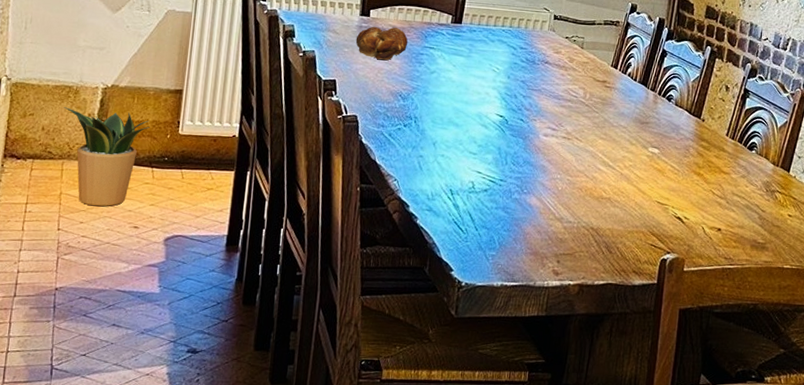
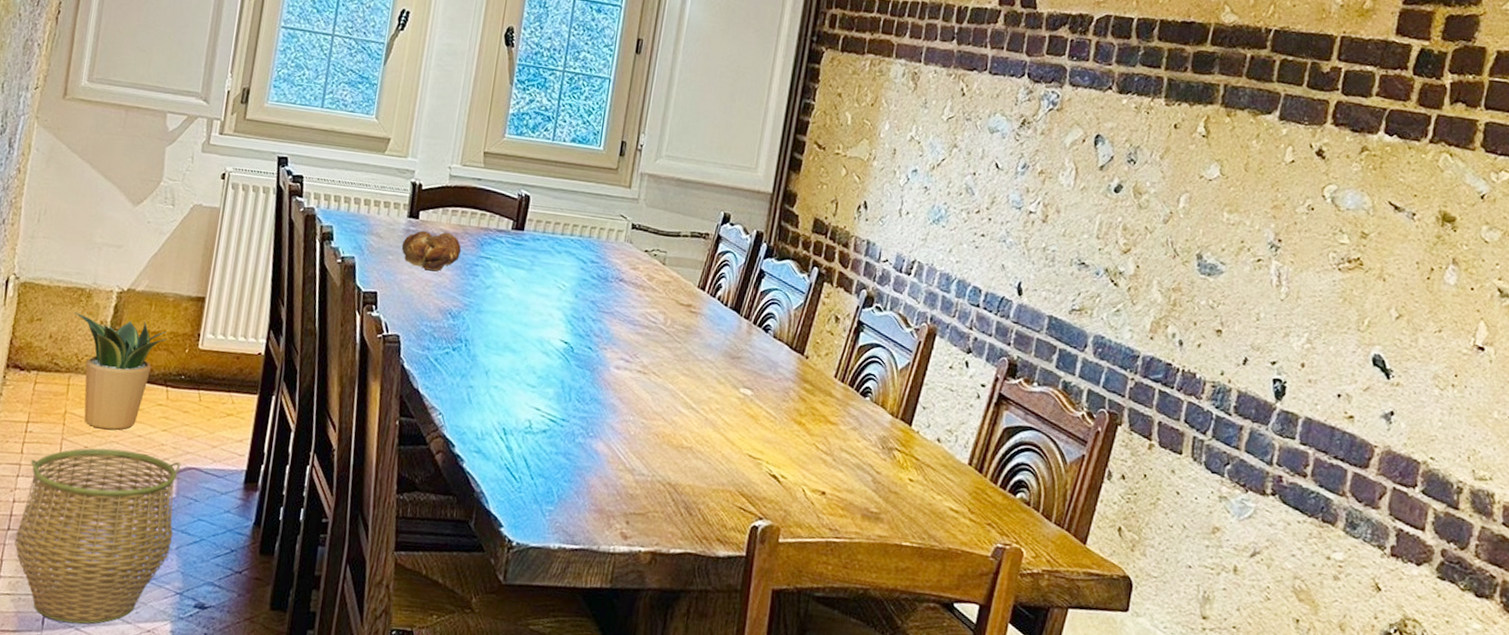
basket: none [20,222,168,372] -> present [14,448,180,624]

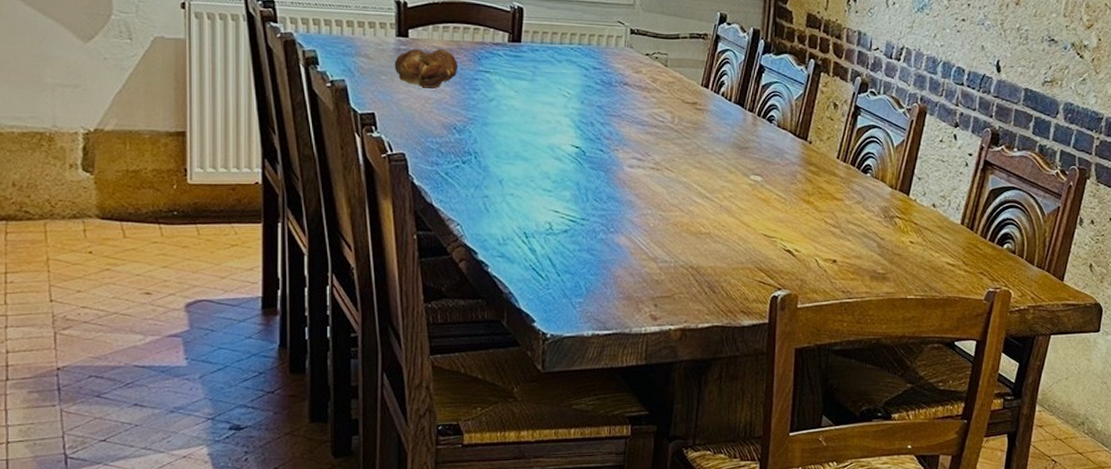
basket: present [14,448,180,624] -> none [16,290,194,460]
potted plant: present [74,312,167,430] -> none [36,158,150,272]

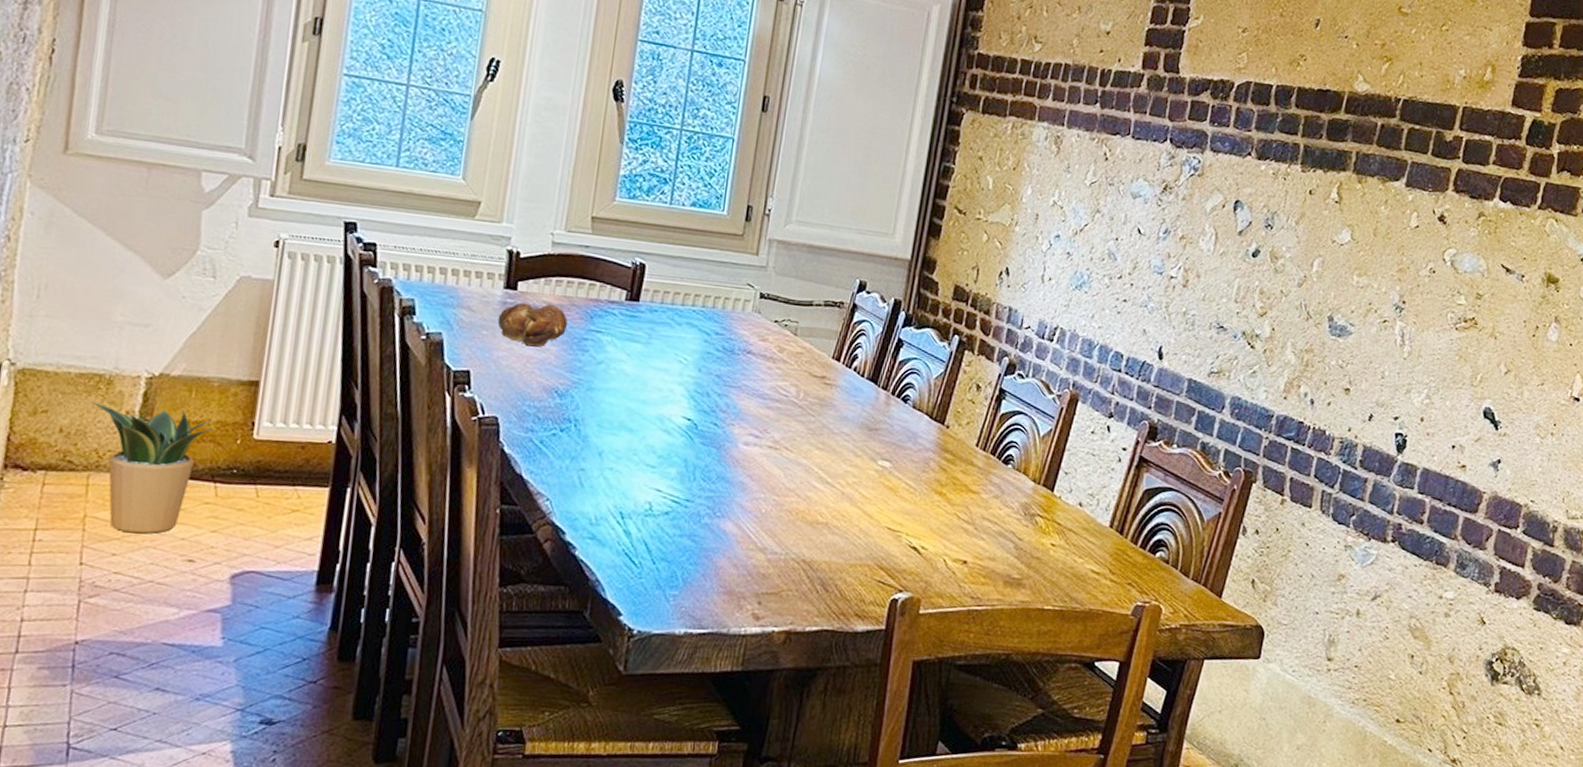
potted plant: none [36,158,150,272] -> present [91,402,212,534]

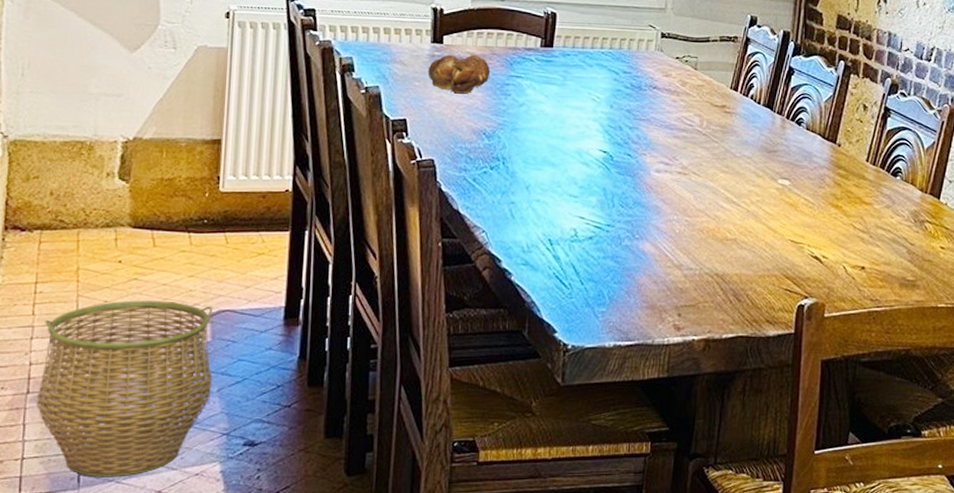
basket: none [24,554,236,752] -> present [36,300,213,478]
potted plant: present [91,402,212,534] -> none [75,167,183,282]

